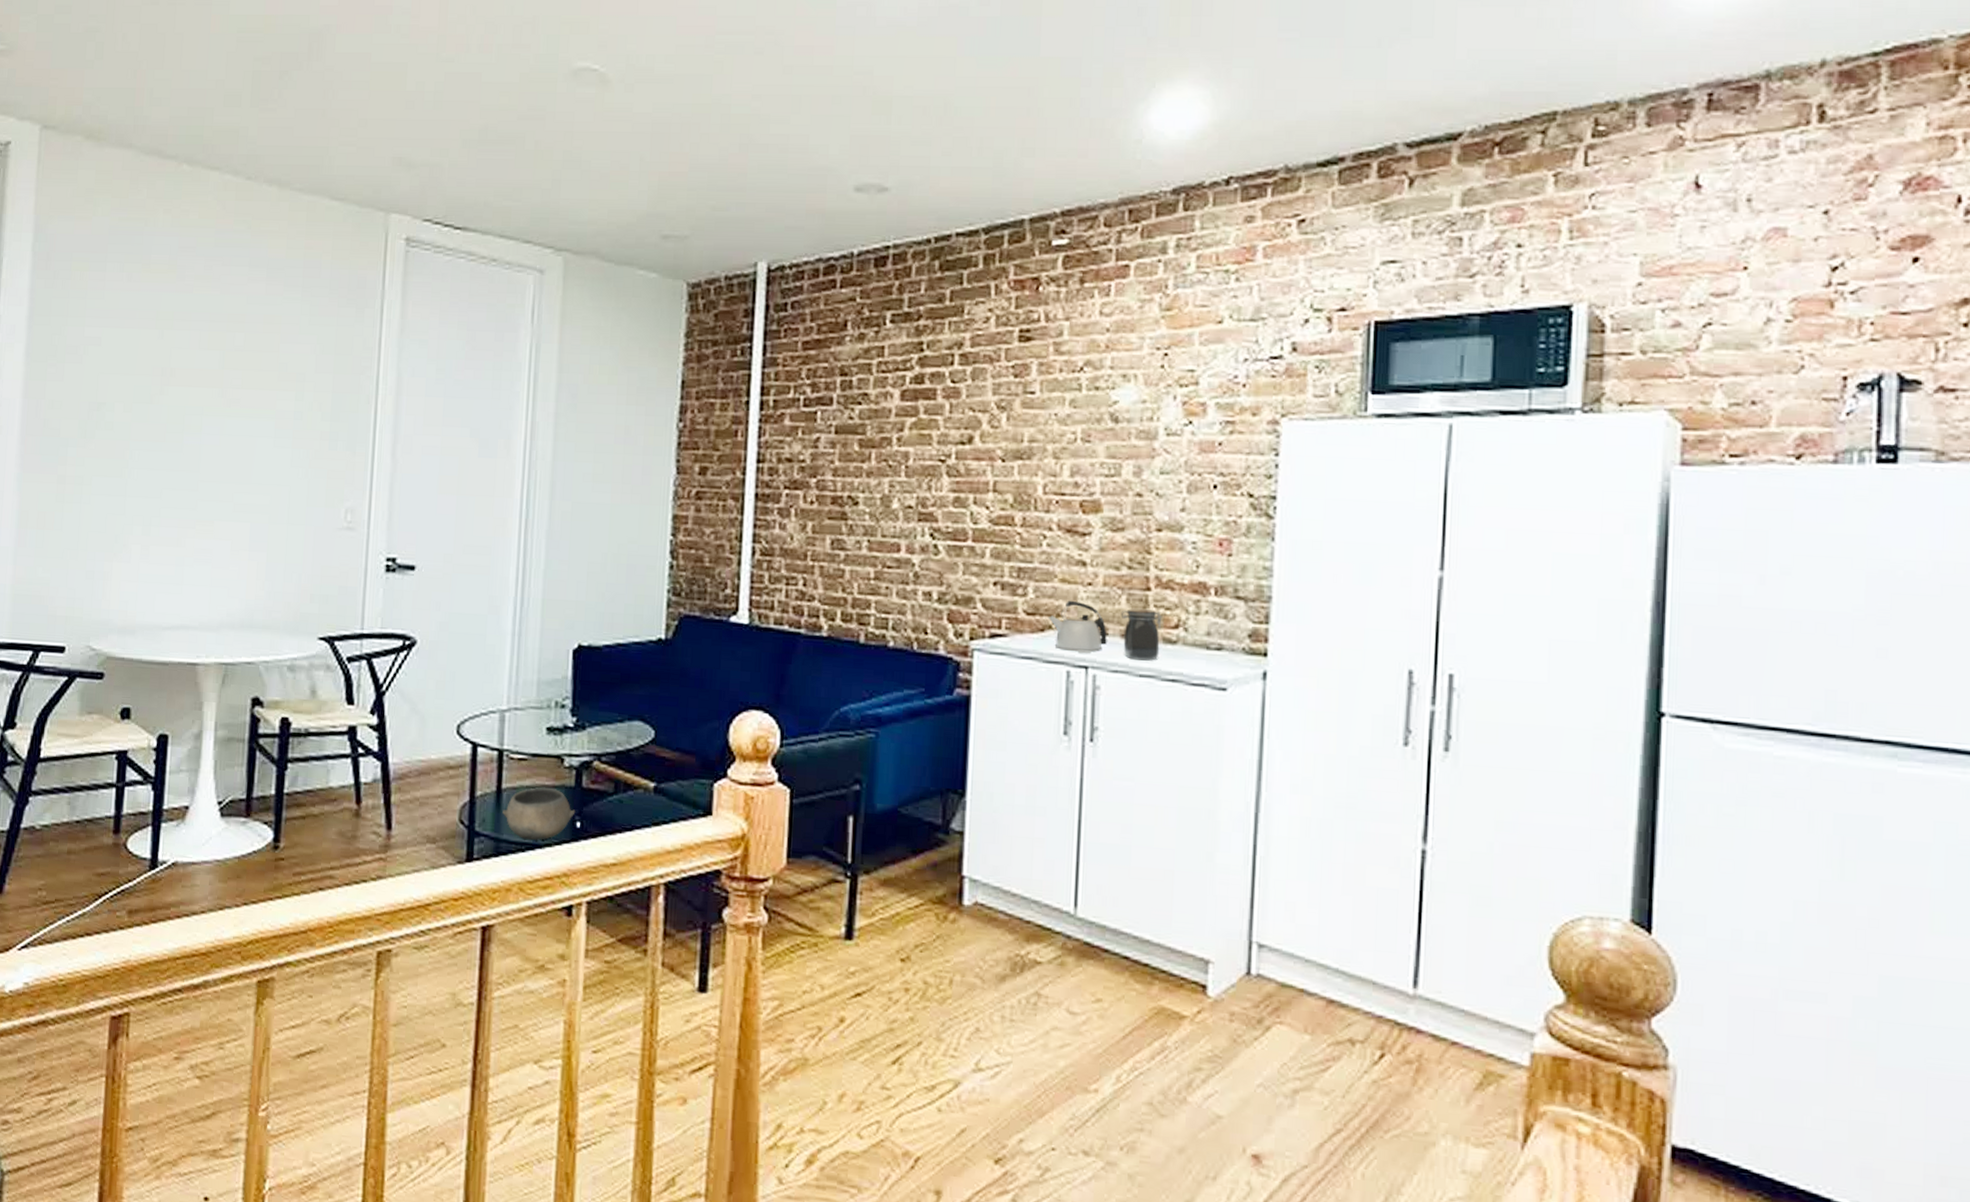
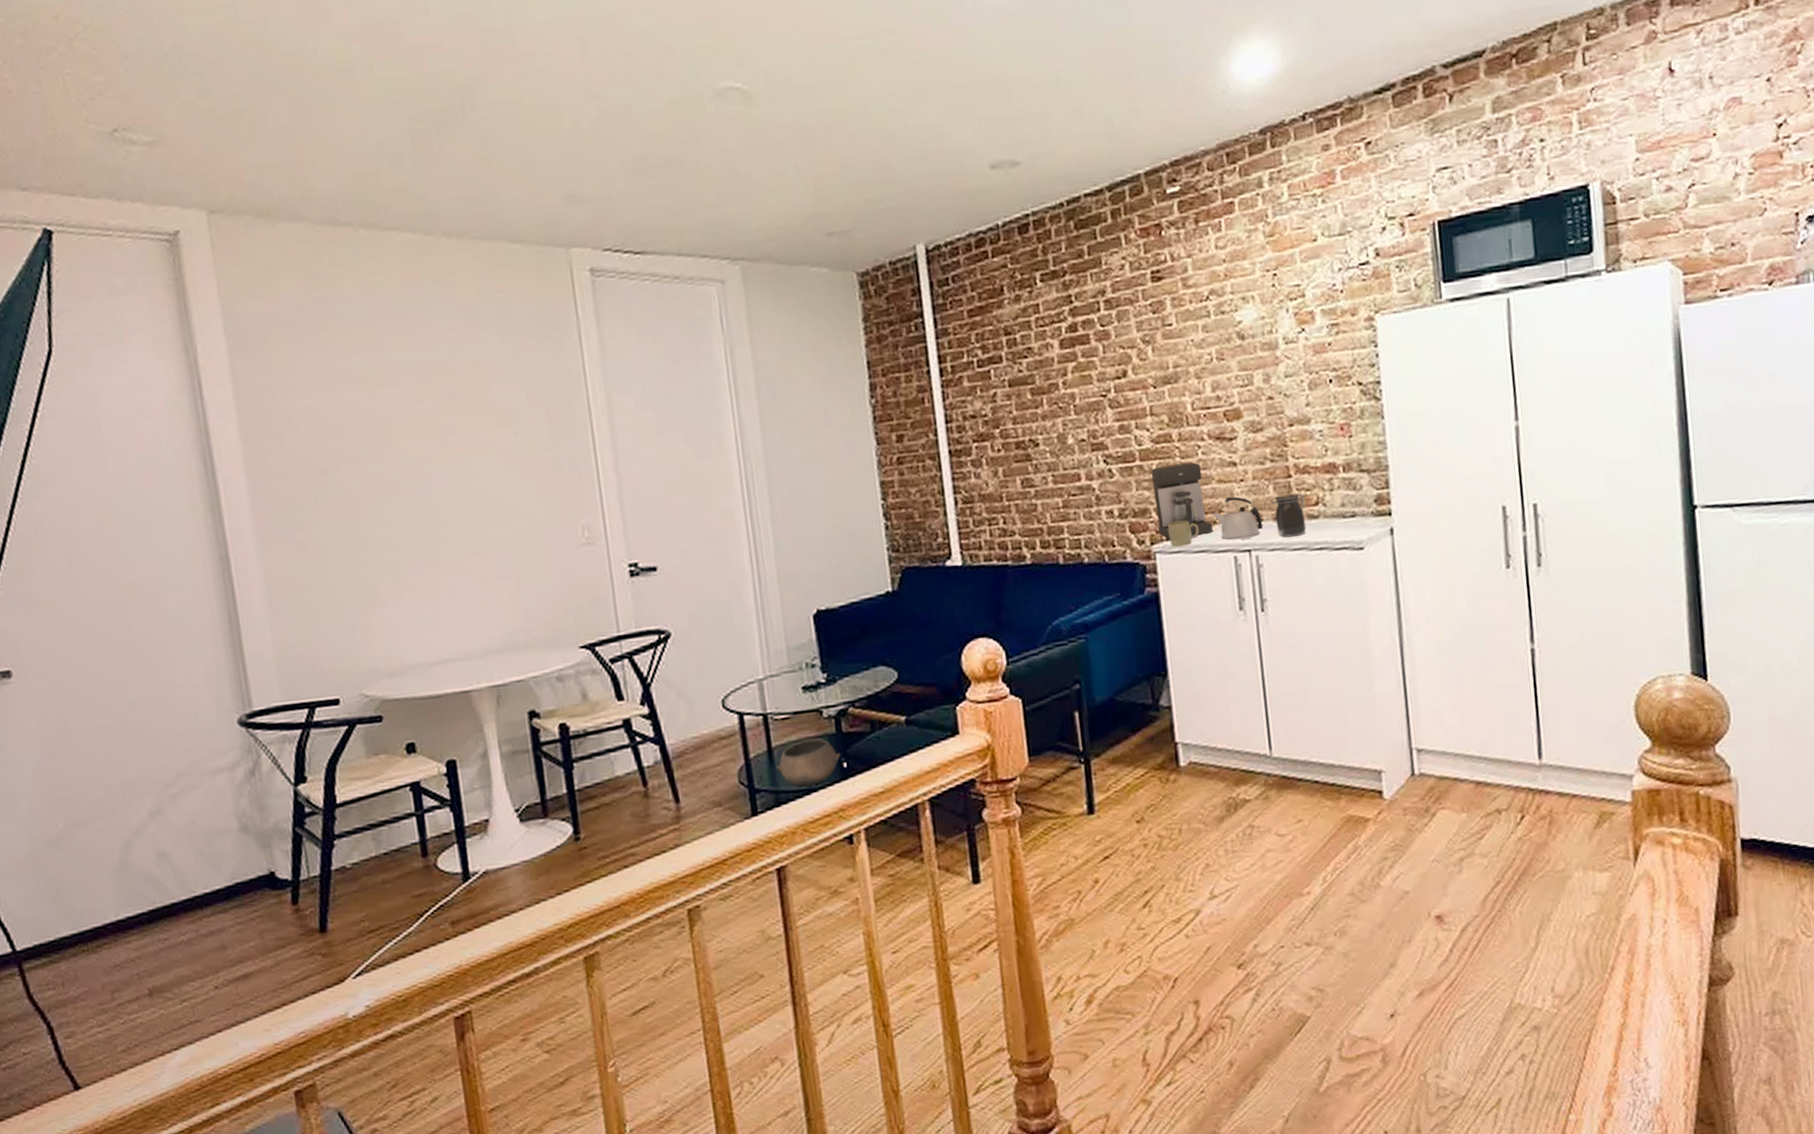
coffee maker: none [981,552,1047,640] -> present [1151,462,1213,540]
mug: none [992,617,1030,648] -> present [1167,520,1199,547]

